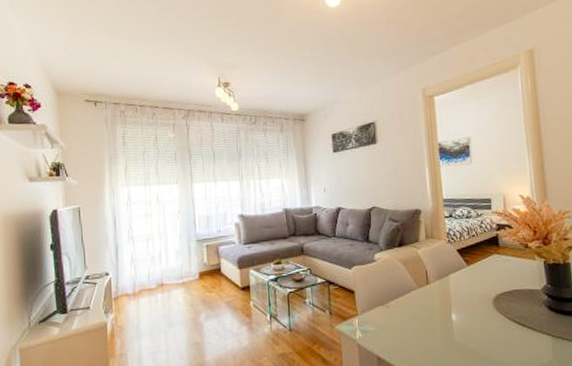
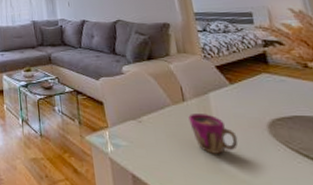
cup: none [430,293,469,330] -> present [188,112,238,154]

